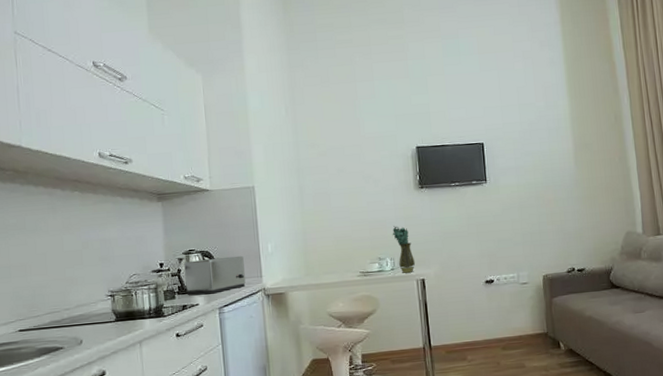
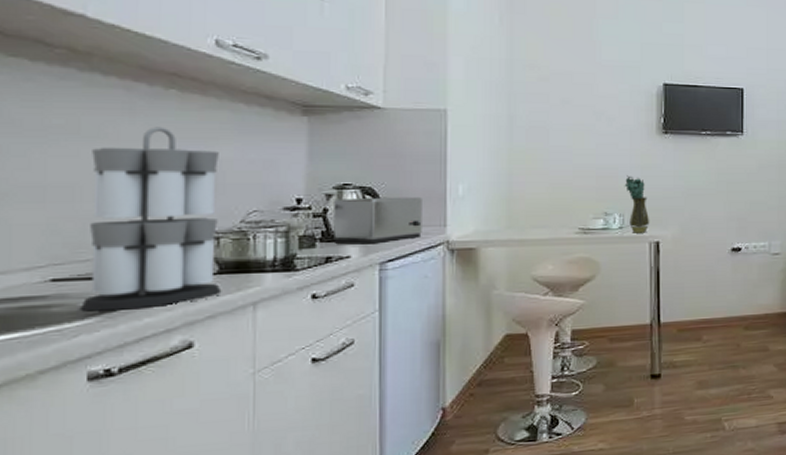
spice rack: none [33,219,119,351] -> present [80,126,222,312]

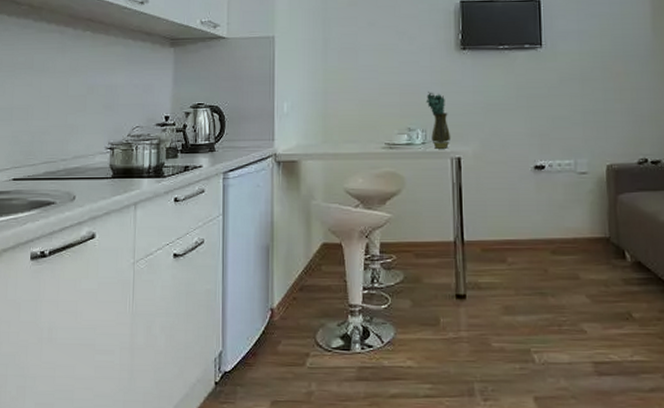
spice rack: present [80,126,222,312] -> none [28,60,115,205]
toaster: present [333,196,422,245] -> none [190,114,256,156]

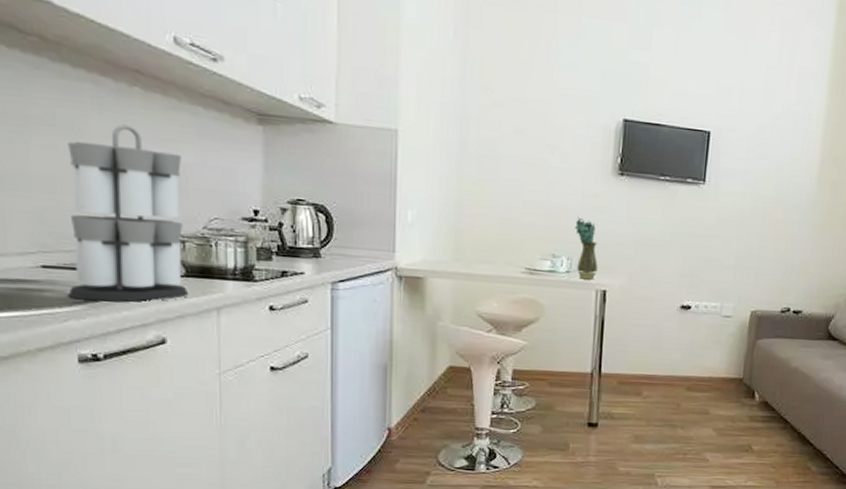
spice rack: none [28,60,115,205] -> present [68,124,189,302]

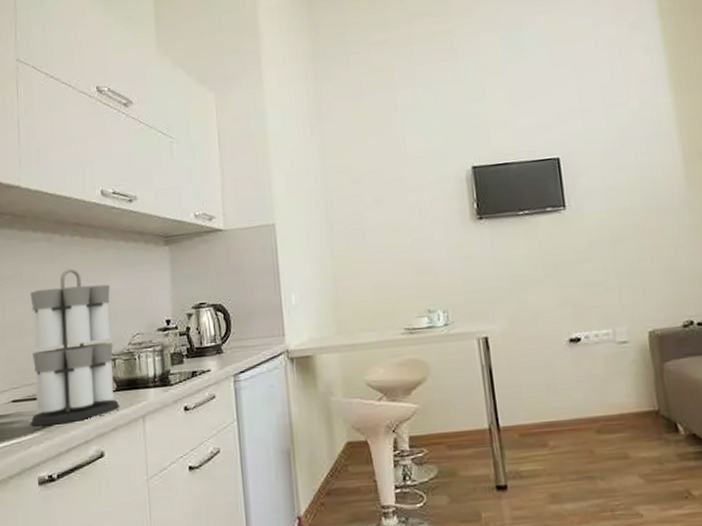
vase: present [574,217,599,280] -> none [444,268,476,330]

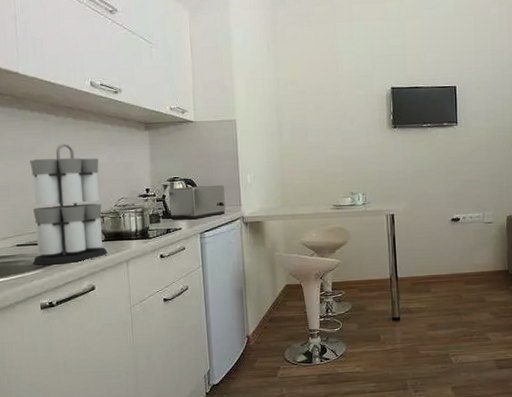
toaster: none [194,309,265,359] -> present [169,185,226,220]

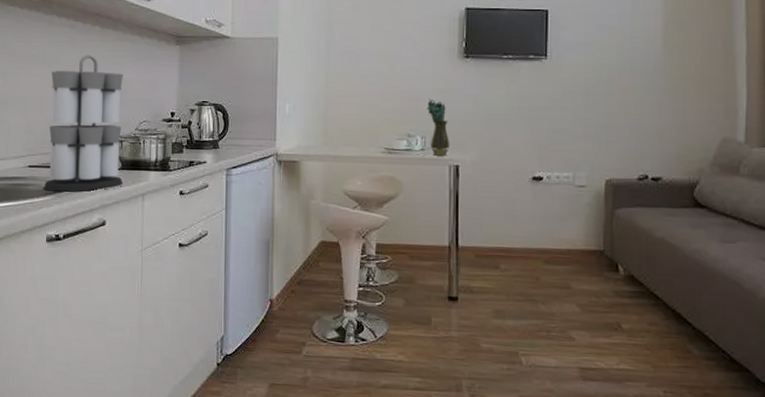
toaster: present [169,185,226,220] -> none [195,113,258,153]
vase: none [365,163,386,208] -> present [426,99,450,156]

